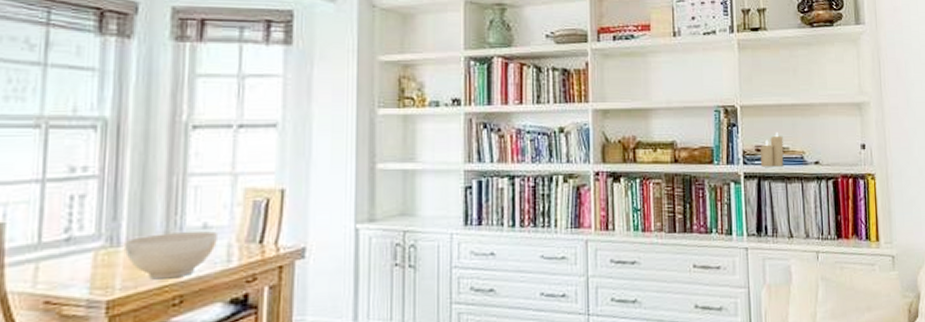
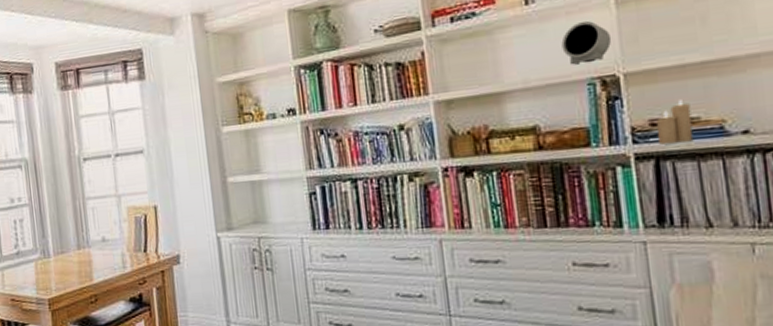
bowl: present [123,231,219,280] -> none [52,243,115,283]
clock: none [698,58,734,93] -> present [561,20,612,65]

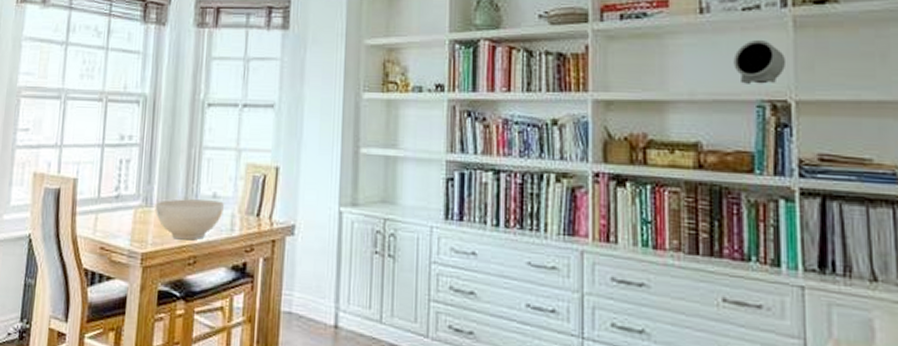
bowl: none [52,243,115,283] -> present [155,199,225,240]
candle: present [655,100,694,145] -> none [825,138,864,186]

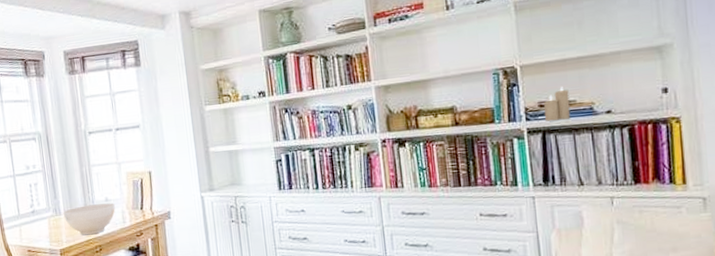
clock: present [733,39,787,84] -> none [474,23,512,59]
candle: none [825,138,864,186] -> present [543,87,571,122]

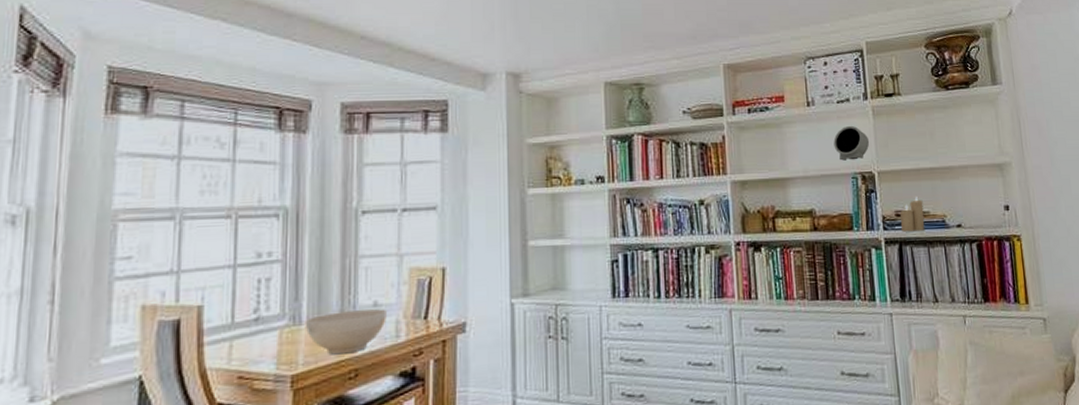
clock: none [474,23,512,59] -> present [833,125,870,161]

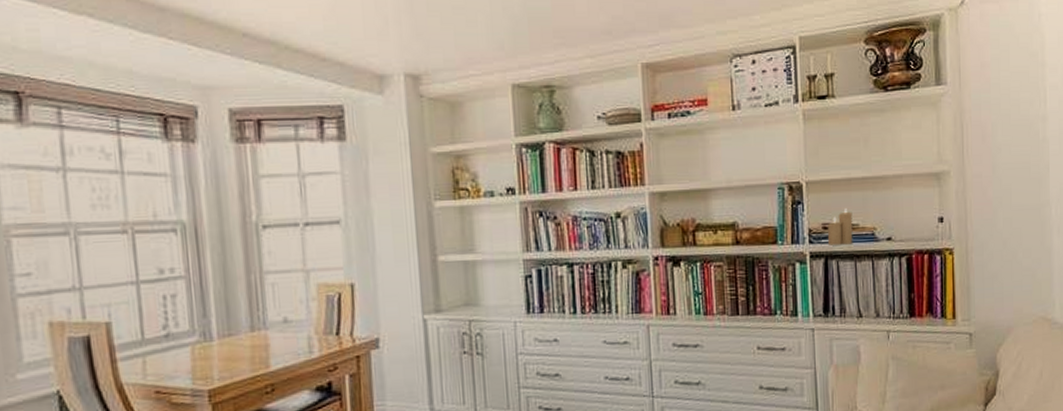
bowl: present [305,309,388,355] -> none [215,325,299,370]
clock: present [833,125,870,161] -> none [760,131,799,170]

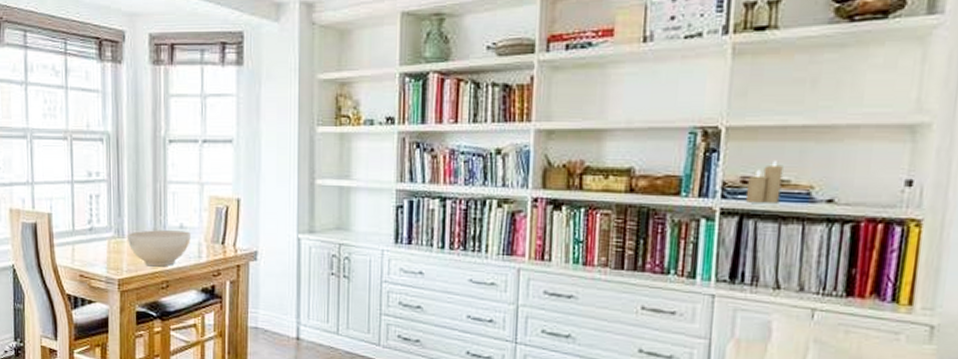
bowl: none [215,325,299,370] -> present [126,230,192,267]

